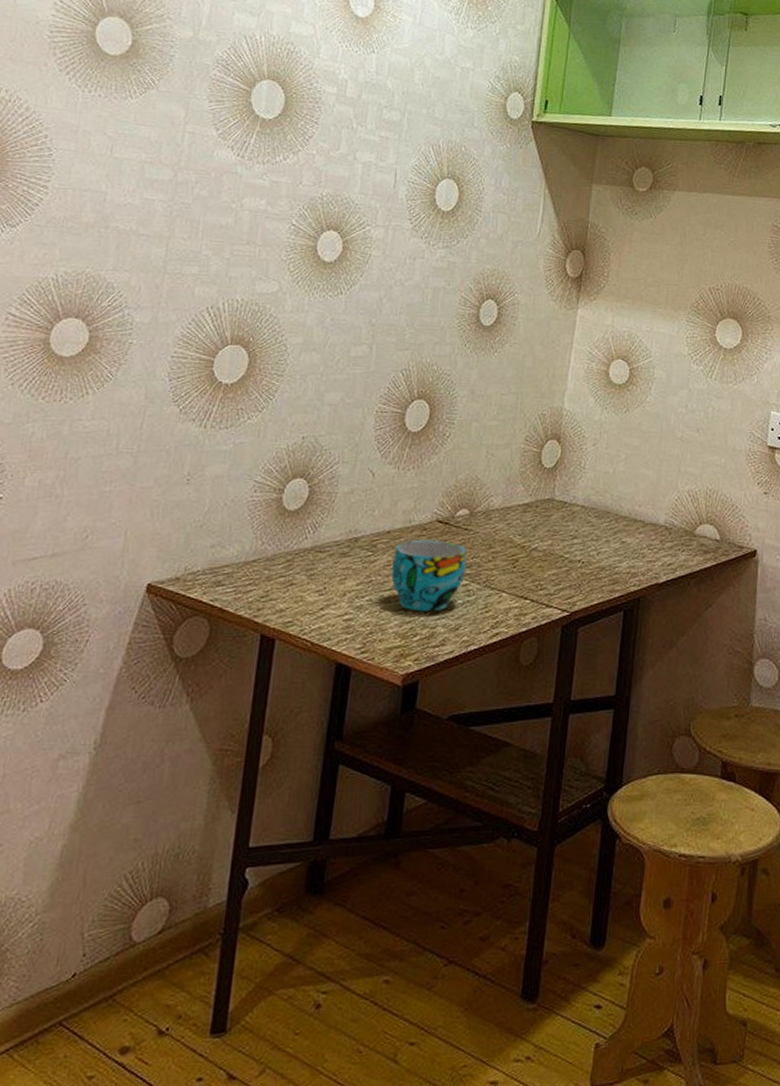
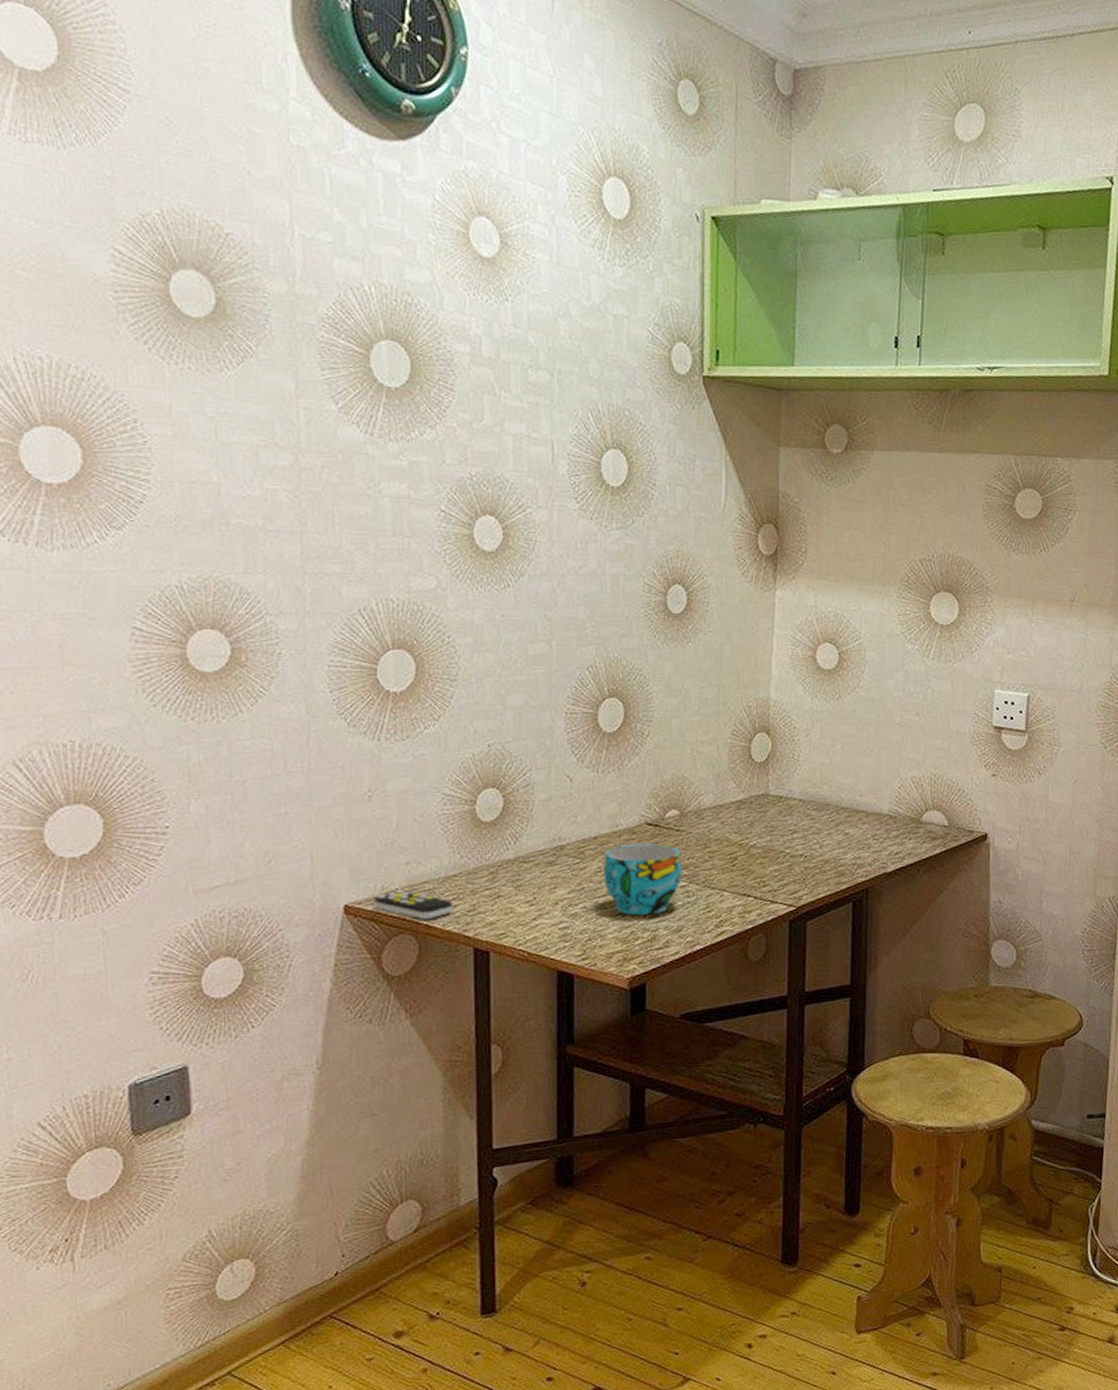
remote control: none [174,572,248,603] -> present [373,890,453,920]

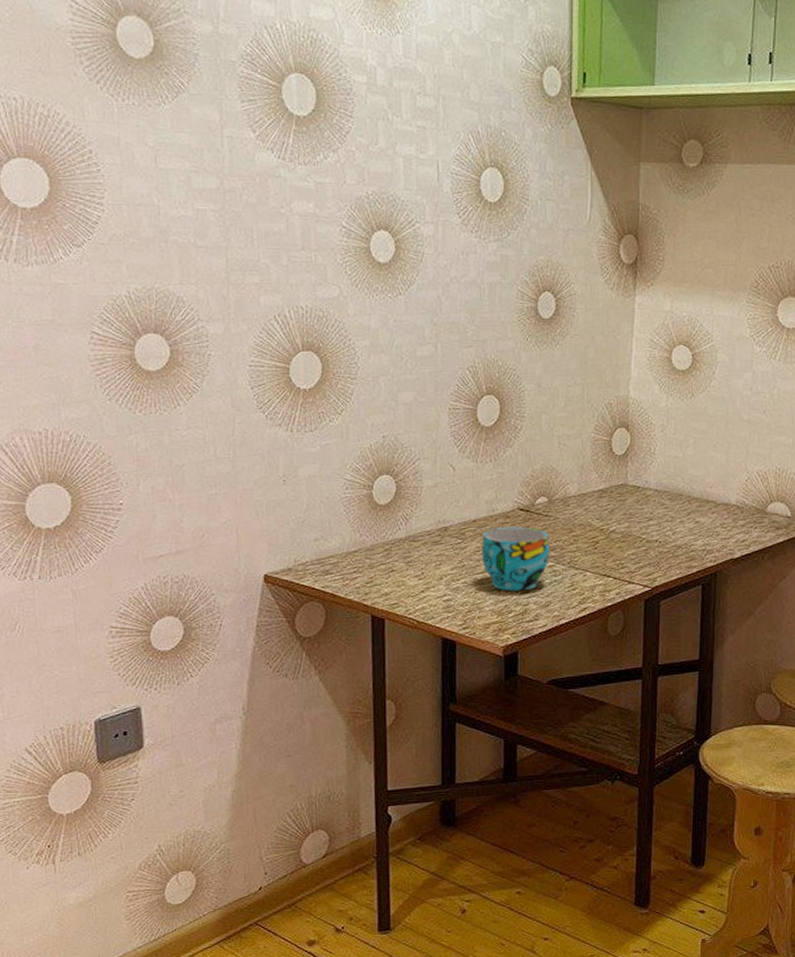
remote control: present [373,890,453,920] -> none [288,563,354,590]

